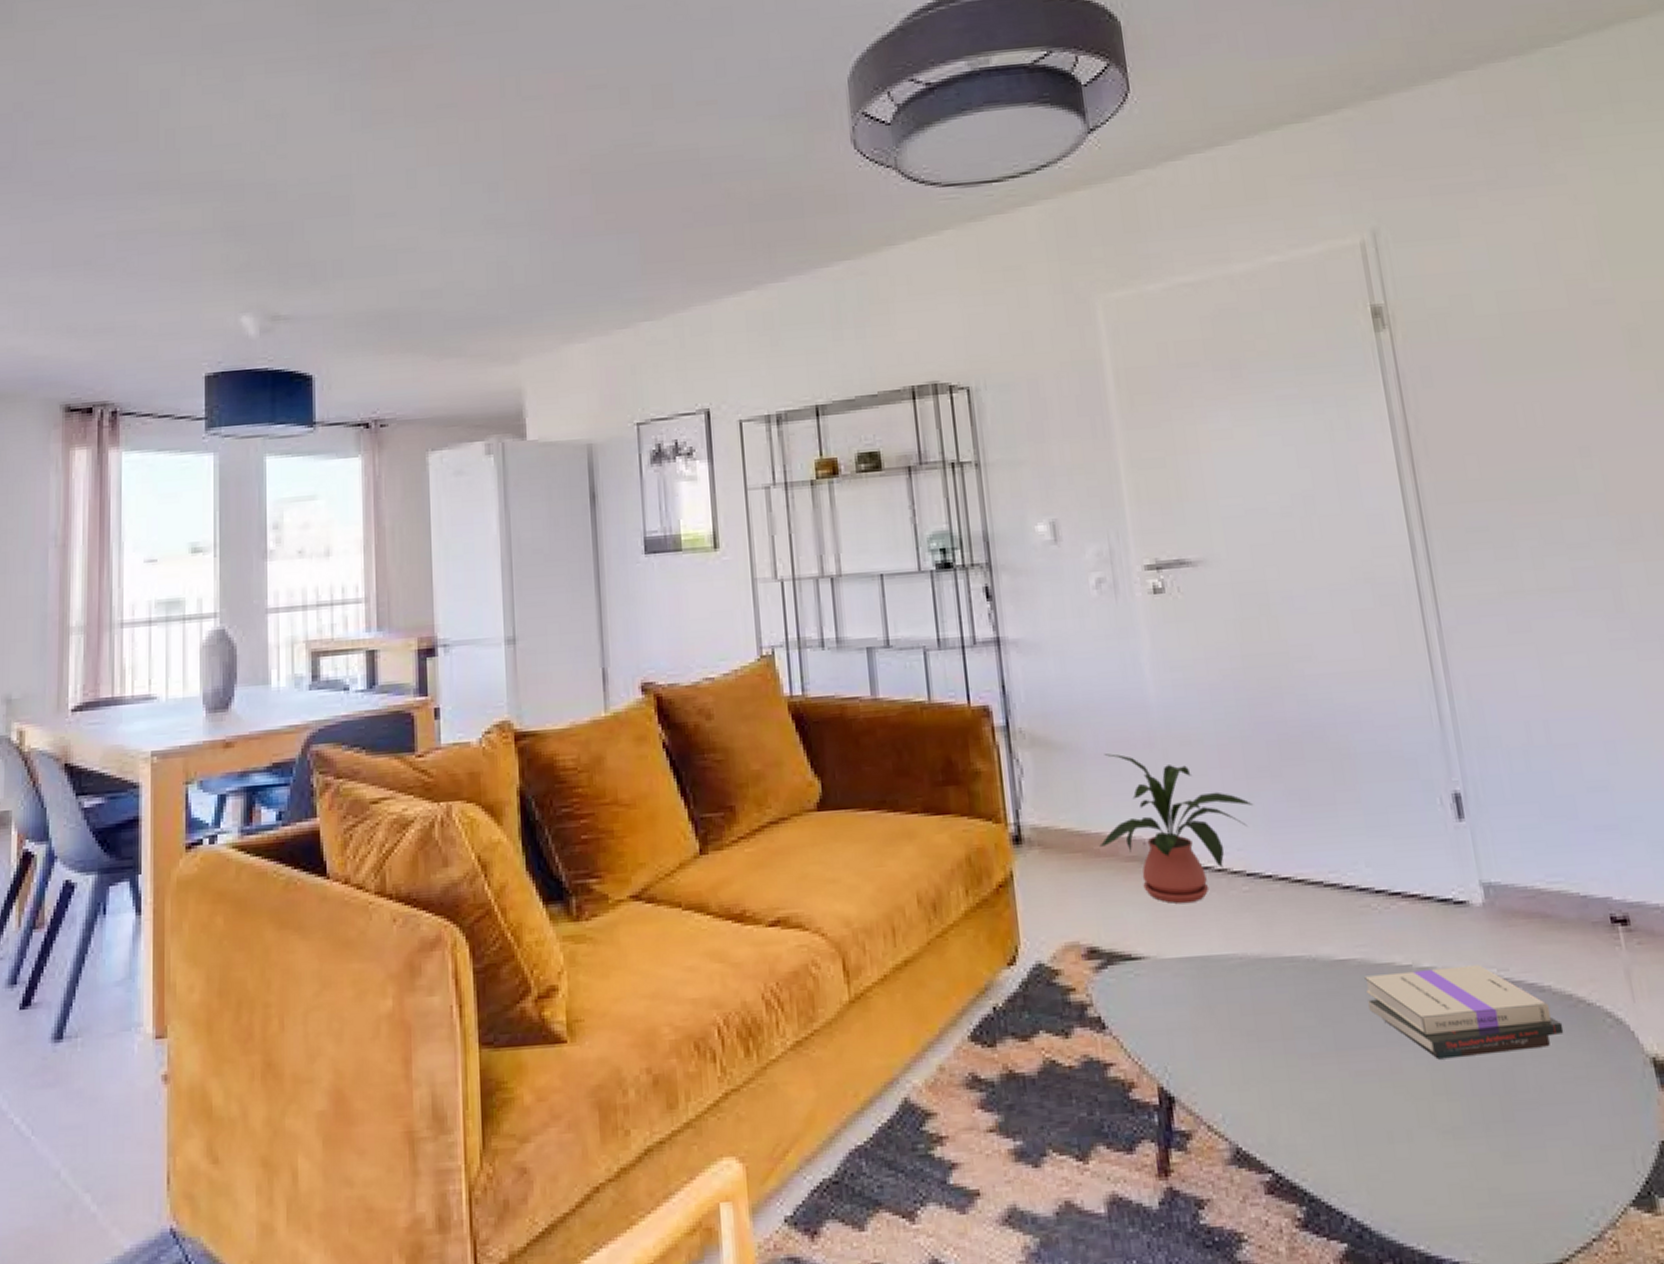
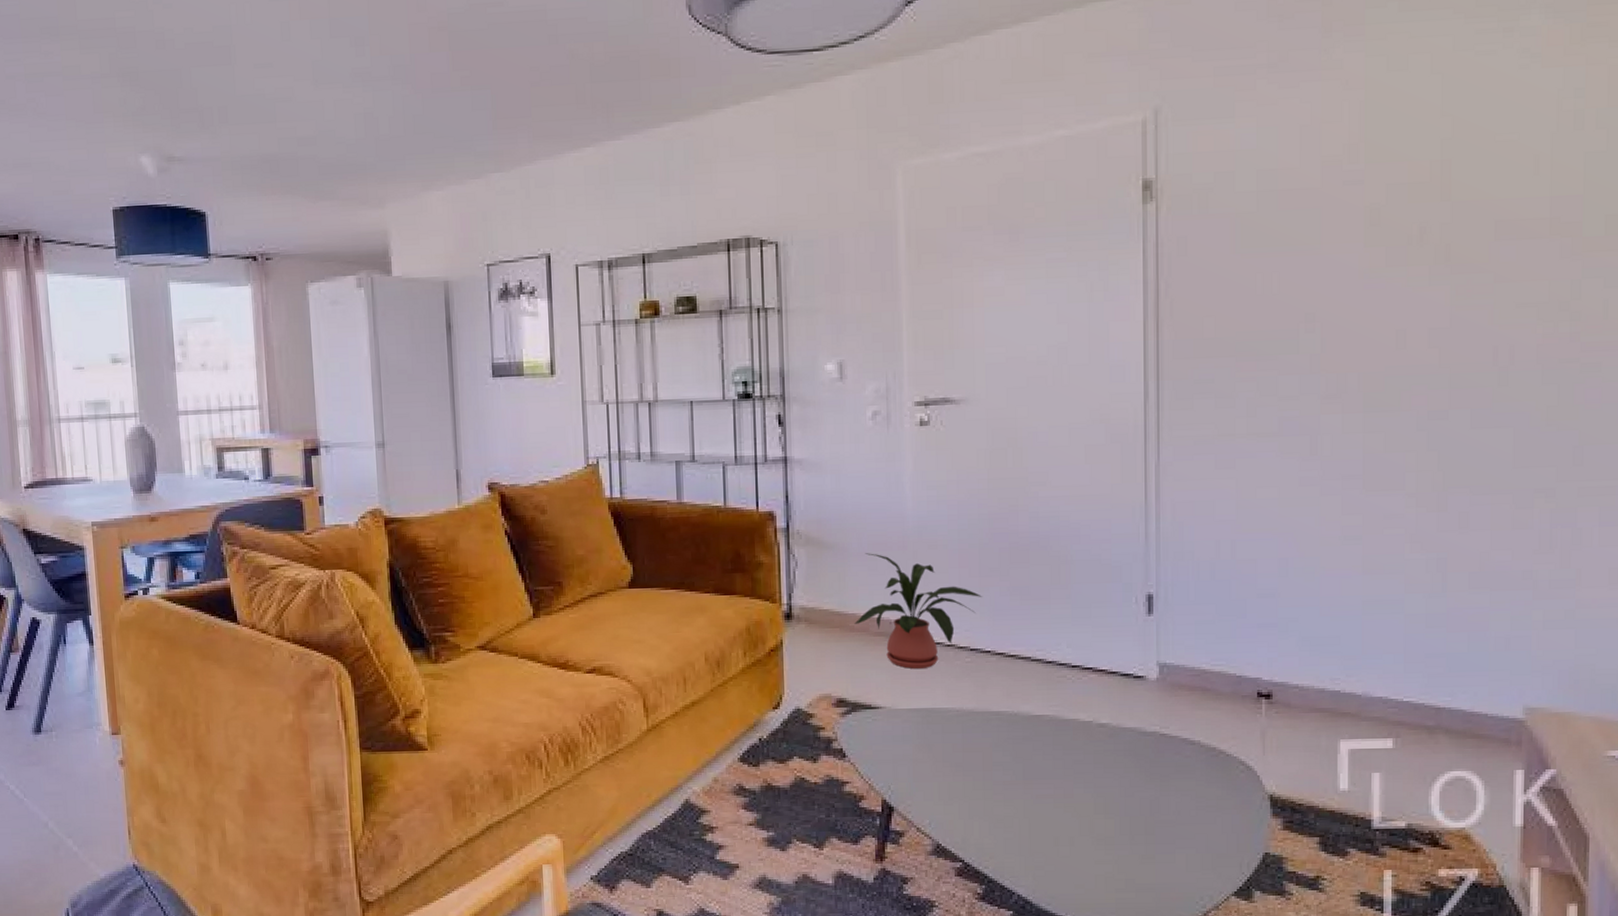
books: present [1364,965,1564,1060] -> none [1054,723,1204,789]

